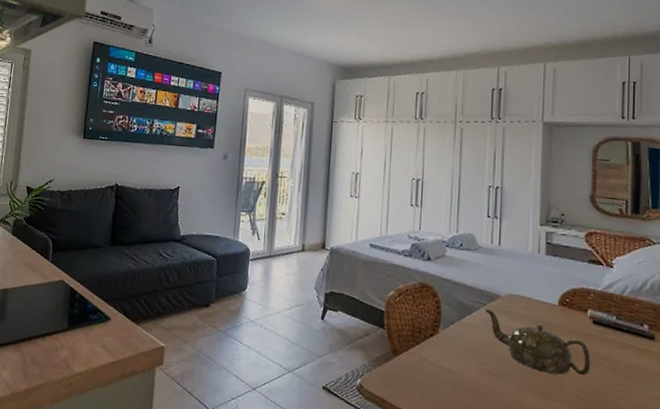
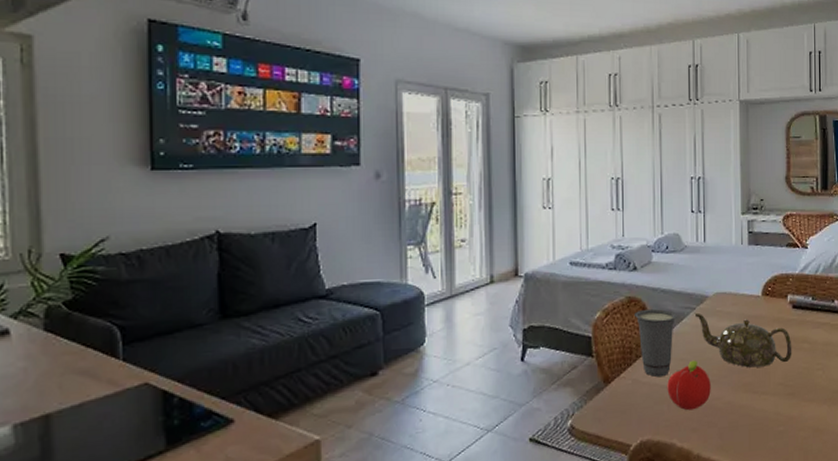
cup: none [426,296,467,361] -> present [635,308,677,377]
fruit: none [453,352,498,399] -> present [667,360,711,411]

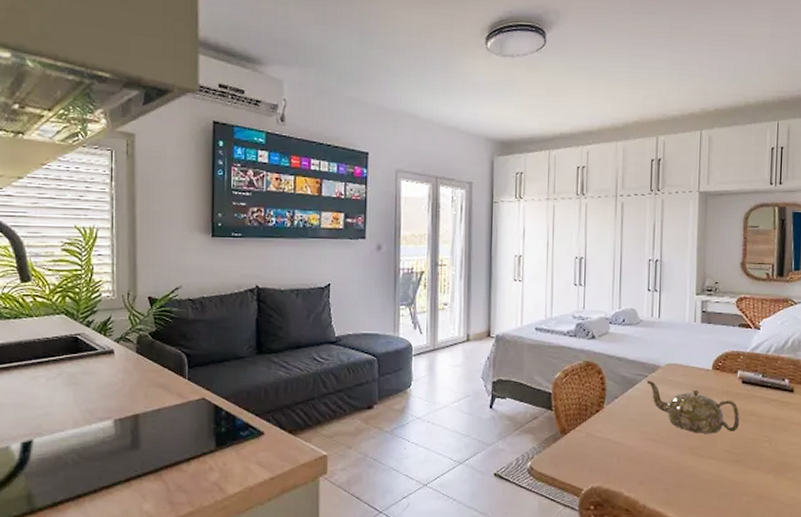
cup: present [635,308,677,377] -> none [591,373,630,434]
fruit: present [667,360,711,411] -> none [618,421,659,465]

